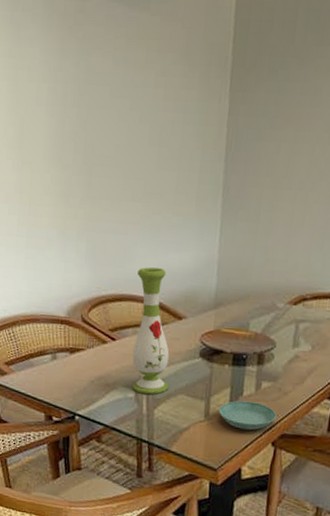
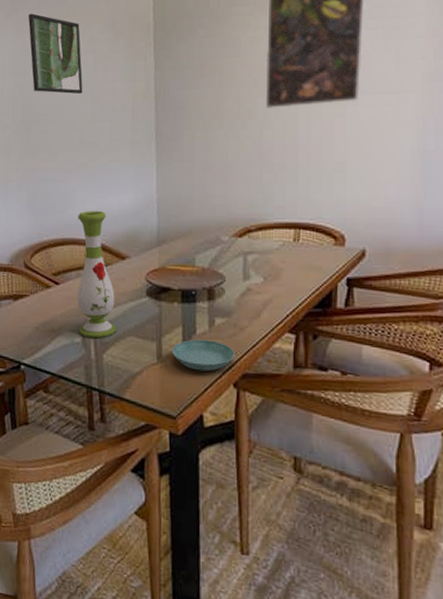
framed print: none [93,31,152,136] -> present [28,13,83,95]

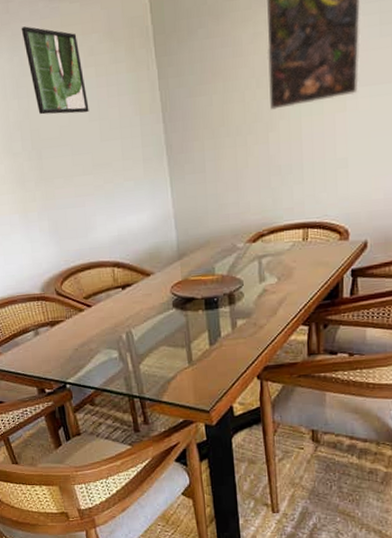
vase: present [77,211,116,339] -> none [100,232,149,353]
saucer: present [172,339,235,372] -> none [201,340,256,369]

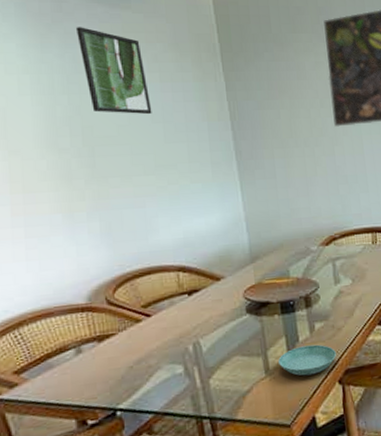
saucer: none [201,340,256,369] -> present [278,344,336,376]

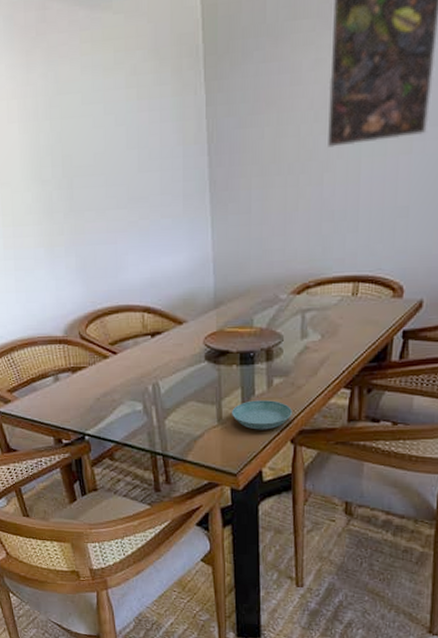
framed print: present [75,27,152,115] -> none [58,38,128,140]

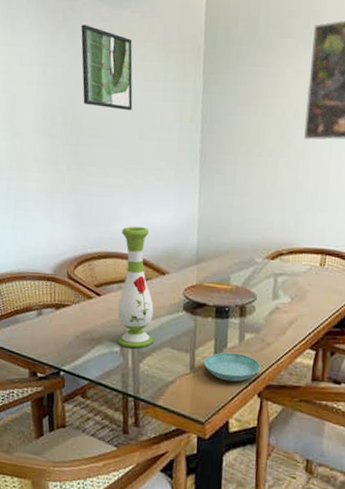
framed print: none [58,38,128,140] -> present [81,24,133,111]
vase: none [131,274,177,406] -> present [117,226,154,349]

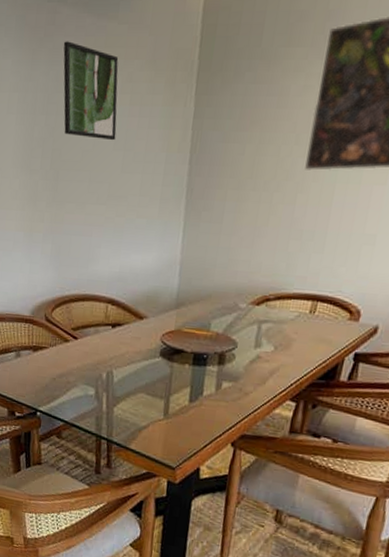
vase: present [117,226,154,349] -> none [93,268,130,393]
saucer: present [204,352,261,382] -> none [178,400,237,430]

